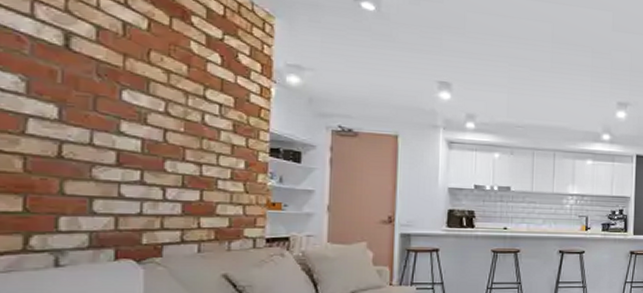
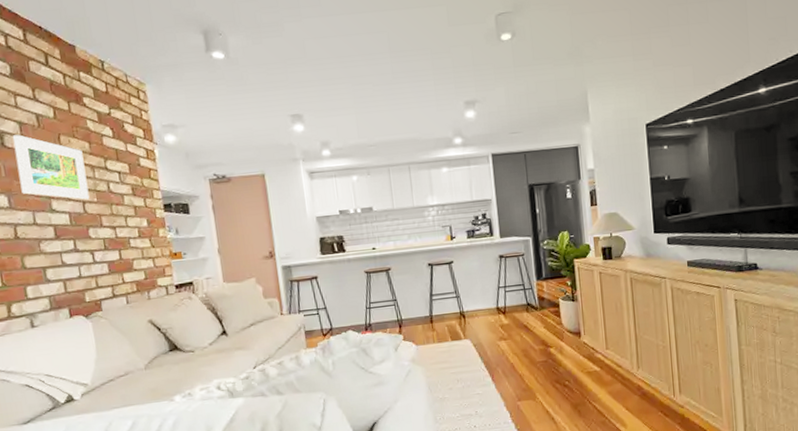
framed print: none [81,39,177,128] -> present [12,134,90,200]

